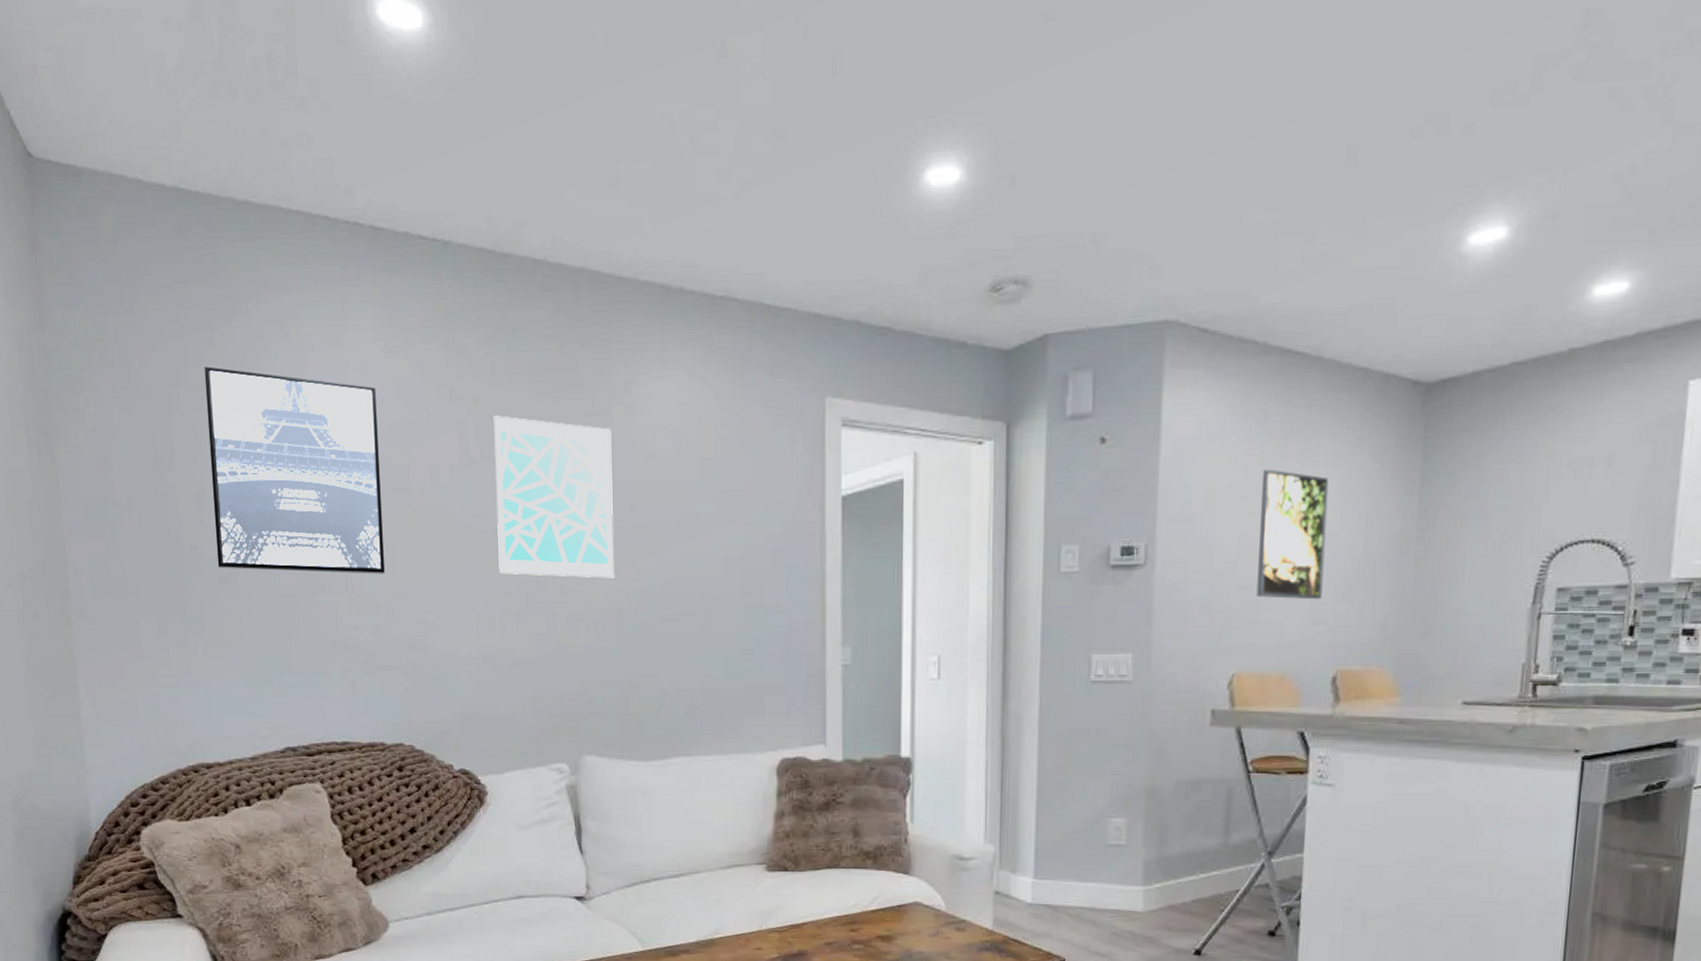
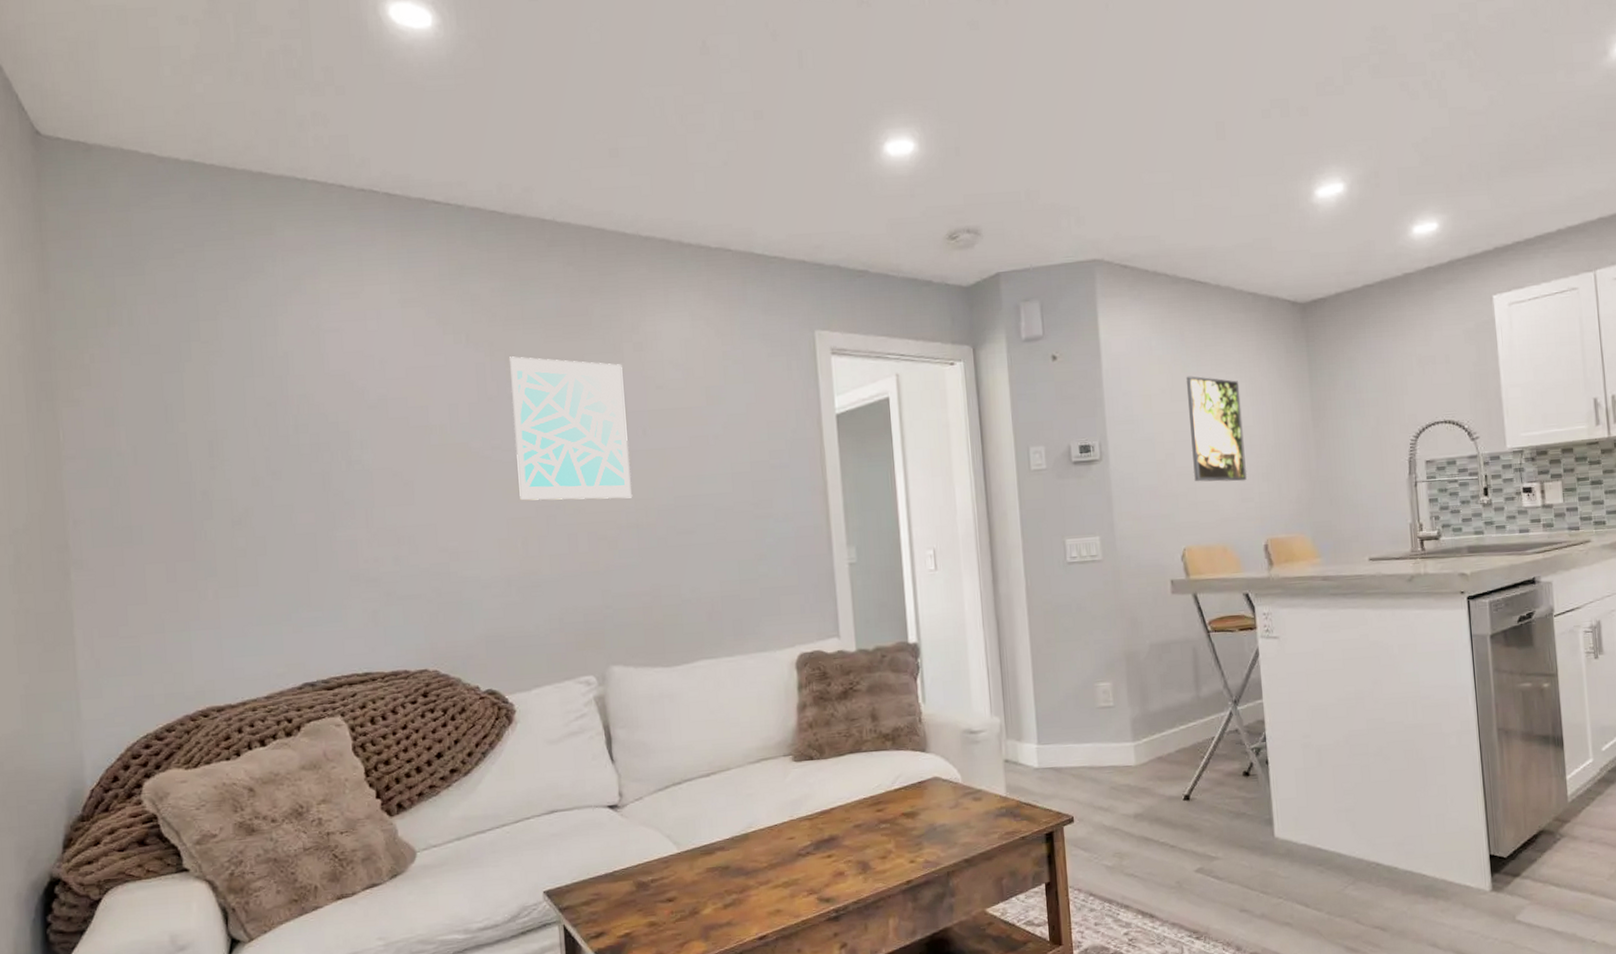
wall art: present [204,366,386,574] -> none [217,321,406,512]

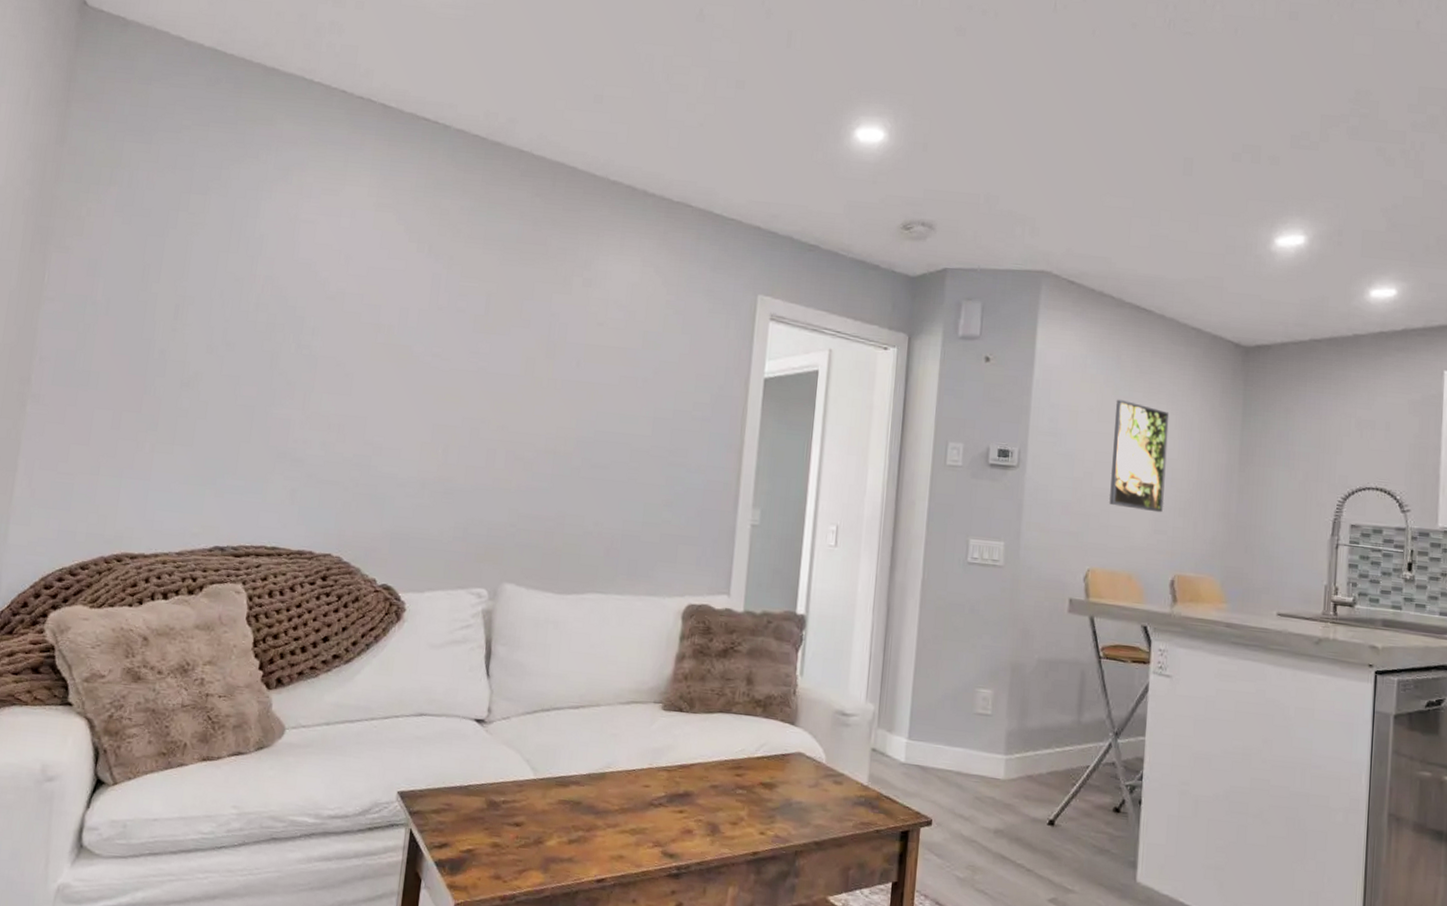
wall art: present [510,356,633,501] -> none [449,272,569,425]

